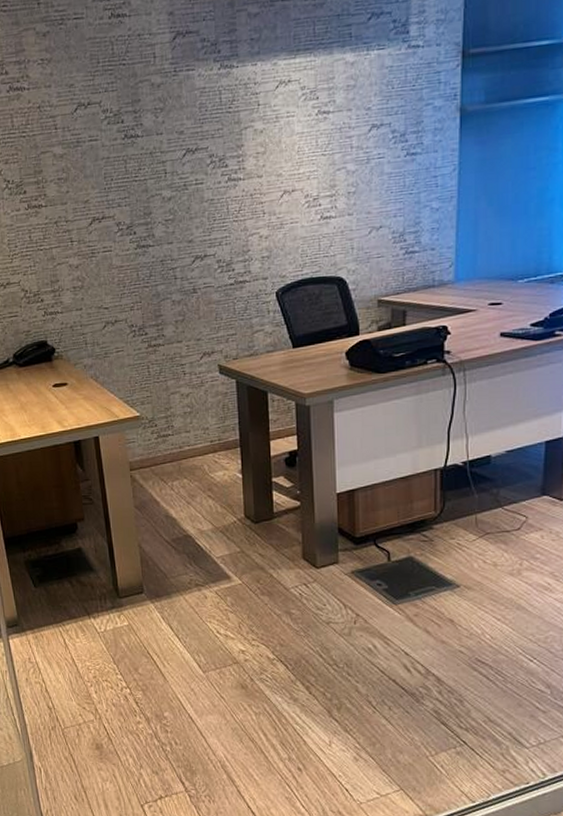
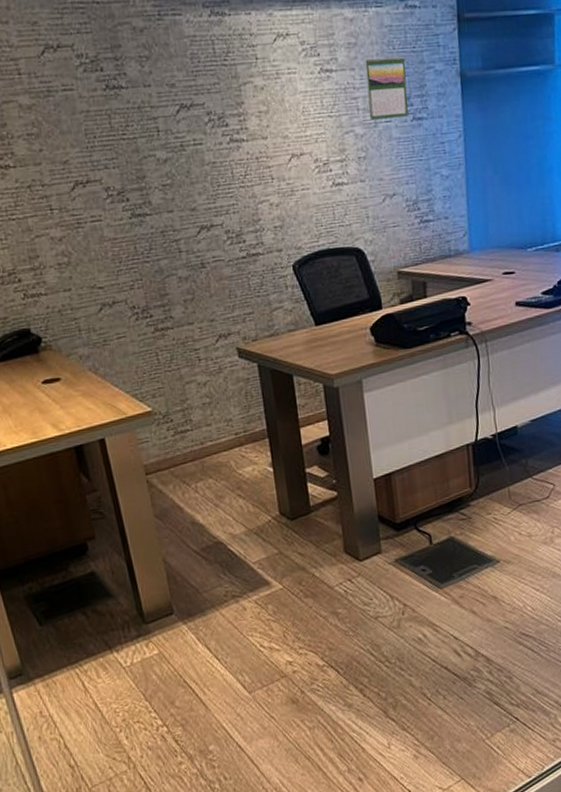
calendar: none [362,94,404,158] -> present [365,55,409,121]

